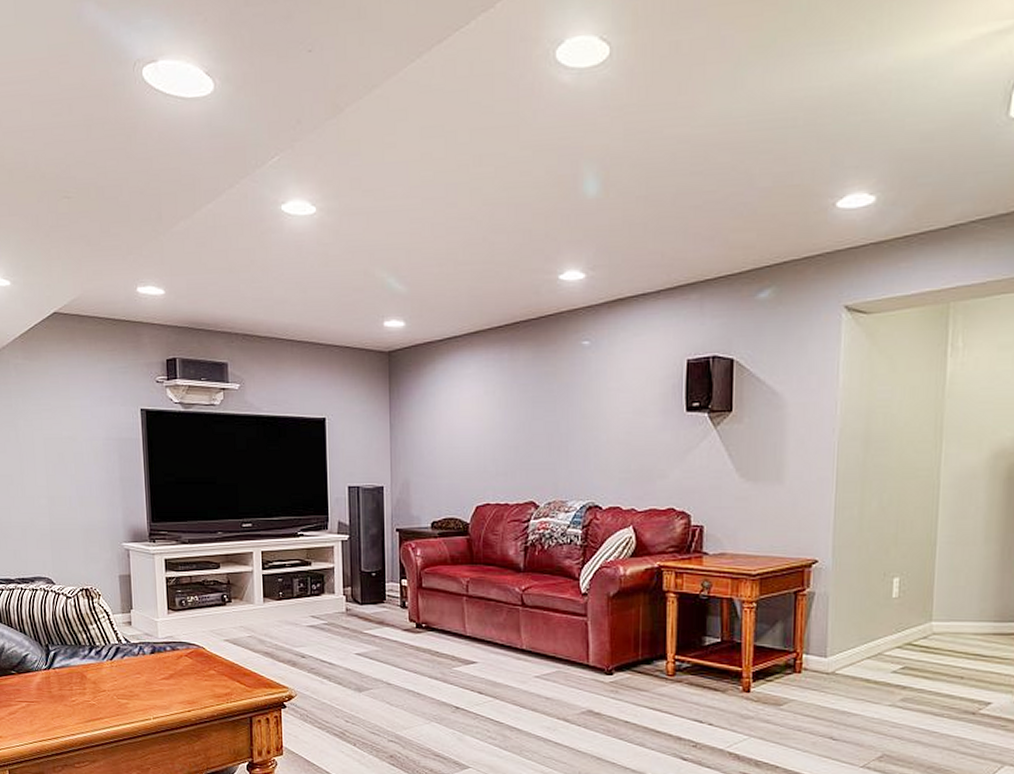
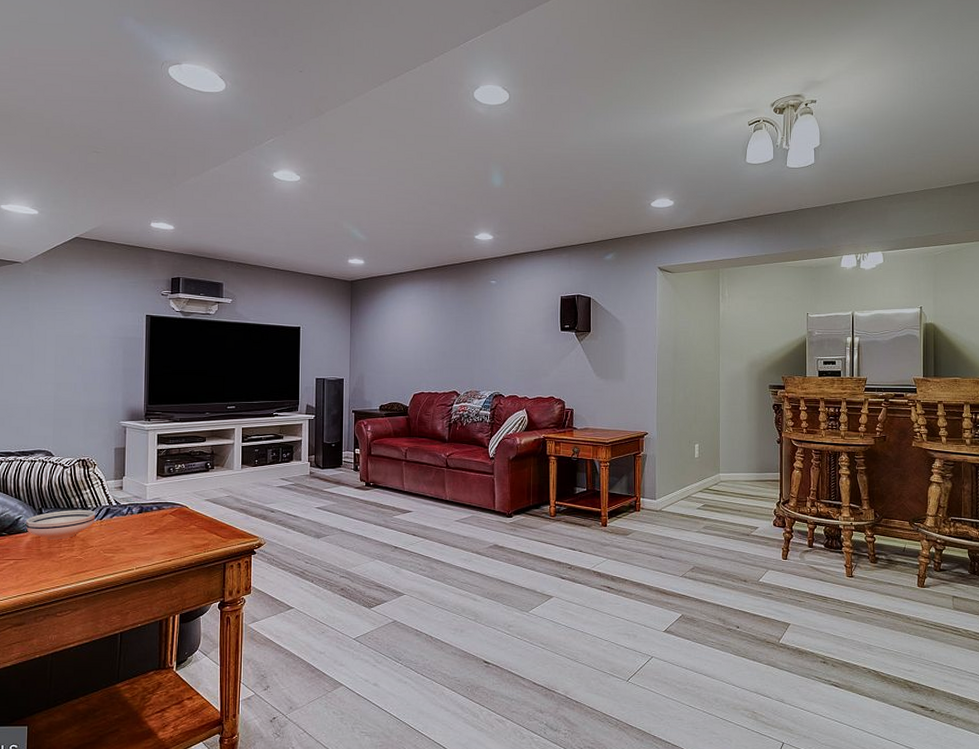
bowl: none [33,647,106,682] -> present [25,510,96,540]

